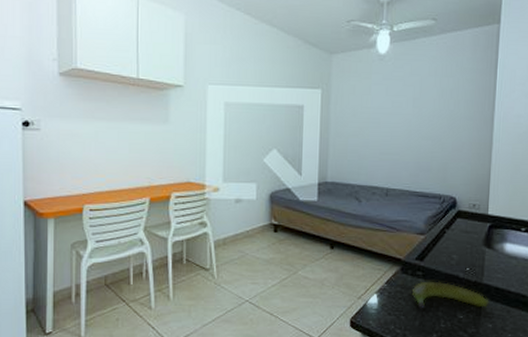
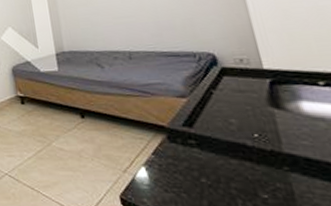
banana: present [412,281,491,309] -> none [188,151,305,185]

